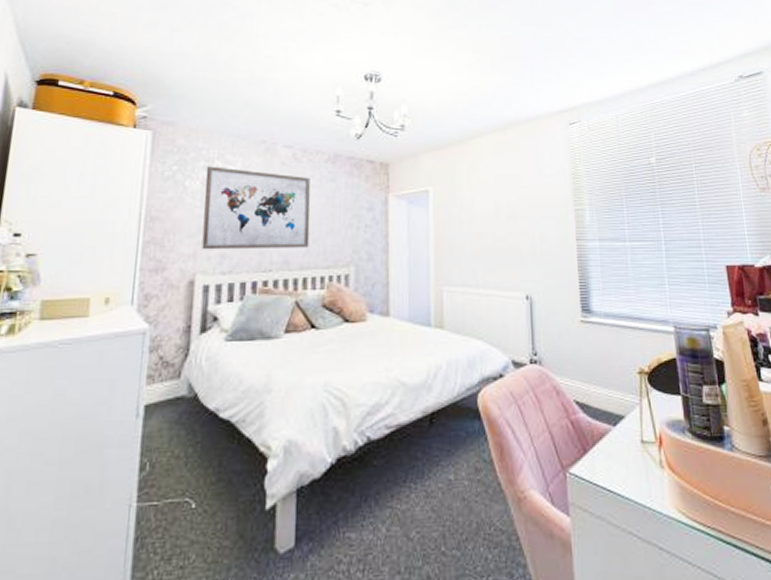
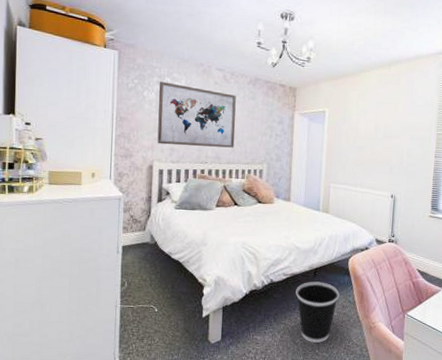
wastebasket: none [405,433,469,534] -> present [295,281,340,343]

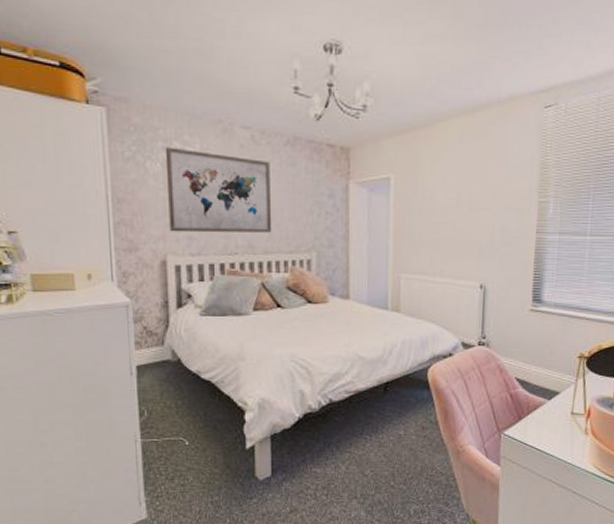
wastebasket: present [295,281,340,343] -> none [362,399,418,473]

